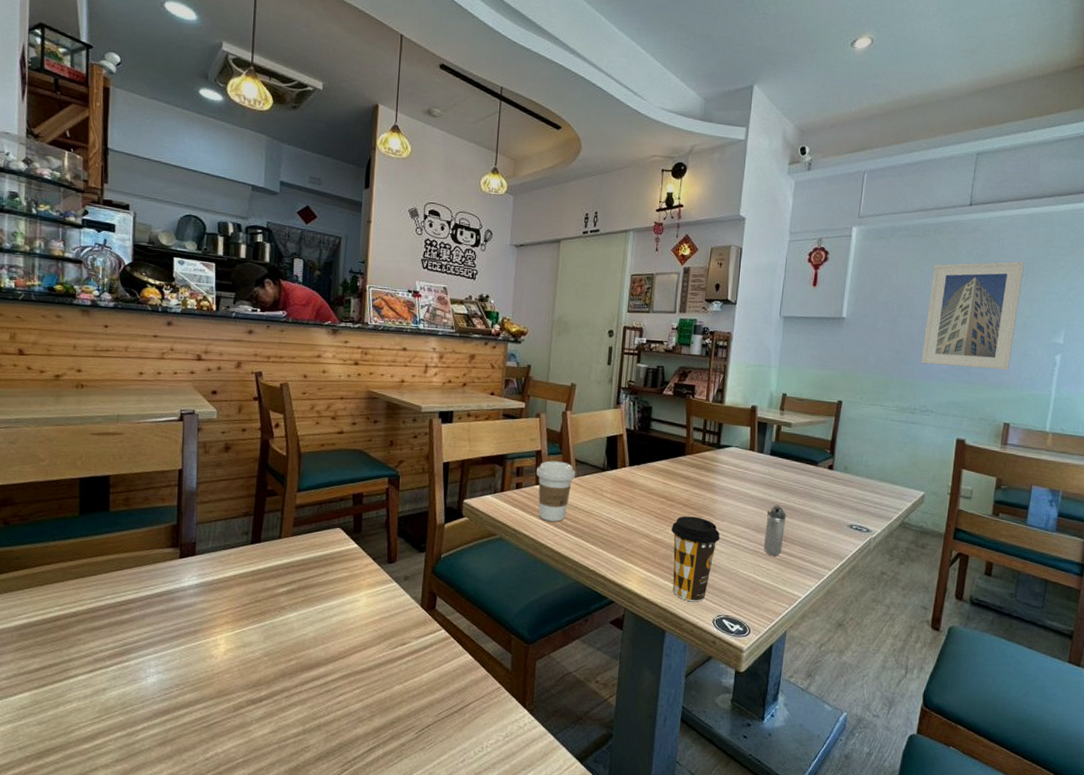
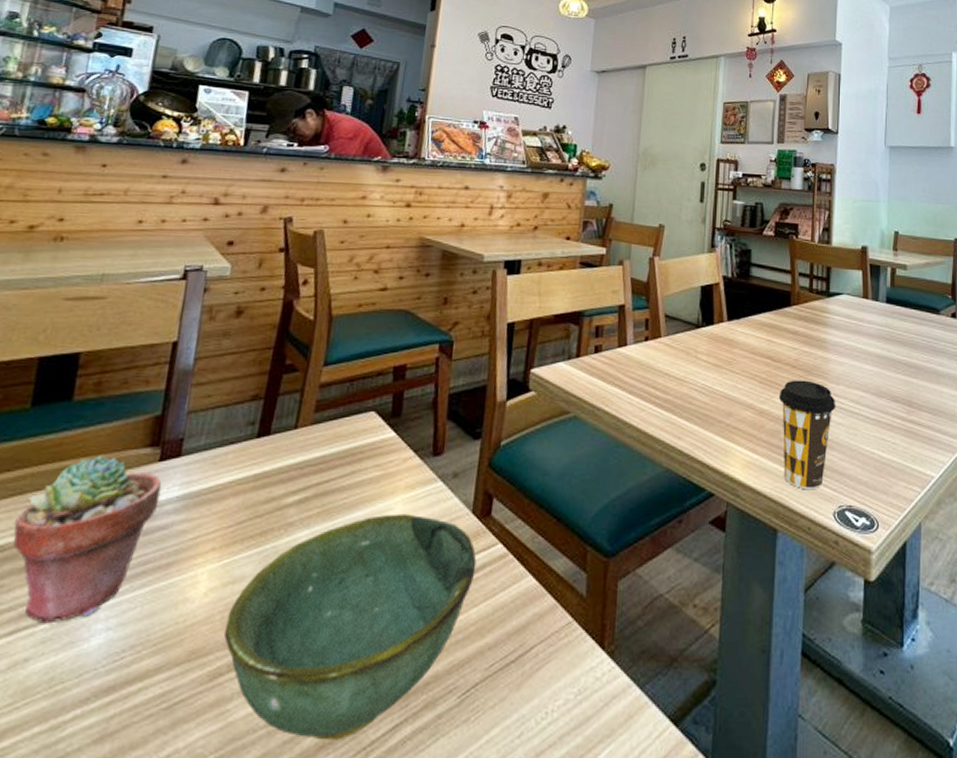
potted succulent: none [81,551,184,666] -> present [13,454,162,622]
bowl: none [241,604,426,755] -> present [223,513,477,741]
coffee cup: present [536,461,576,522] -> none [619,317,666,393]
shaker: present [764,505,787,556] -> none [887,362,910,426]

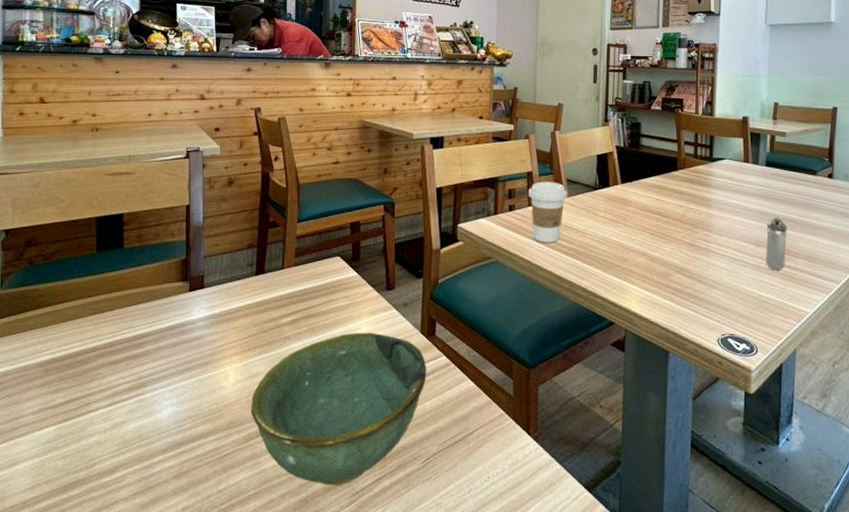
potted succulent: present [13,454,162,622] -> none [99,286,194,399]
coffee cup: none [619,317,666,393] -> present [529,182,568,243]
coffee cup: present [778,380,836,490] -> none [668,232,720,321]
shaker: none [887,362,910,426] -> present [766,217,788,271]

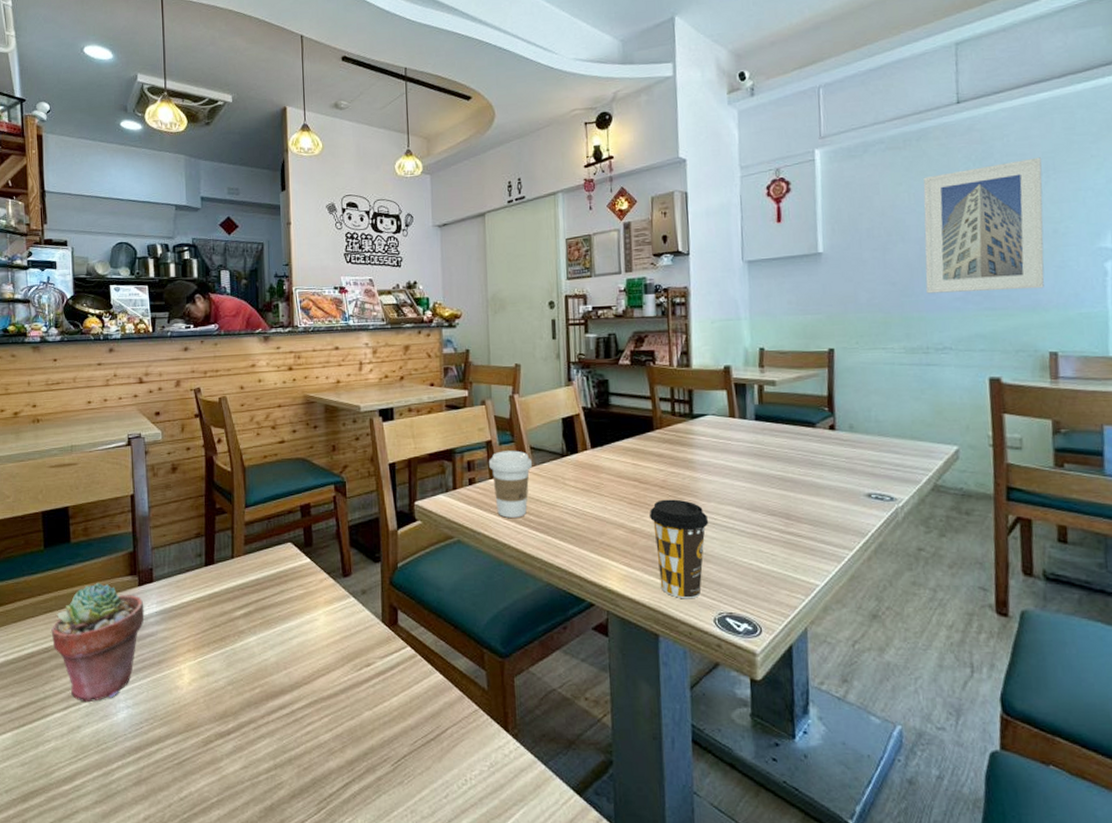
potted succulent: none [99,286,194,399] -> present [51,582,145,702]
bowl: present [250,332,427,486] -> none [208,623,392,792]
coffee cup: none [668,232,720,321] -> present [649,499,709,599]
shaker: present [766,217,788,271] -> none [761,477,787,538]

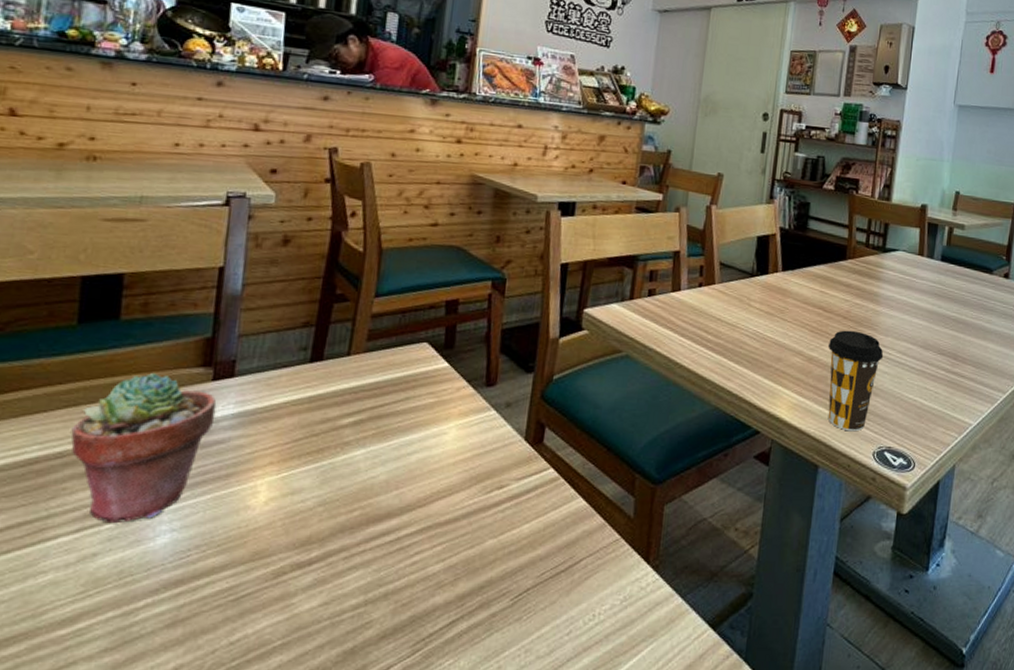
coffee cup: present [489,450,533,518] -> none [673,263,720,336]

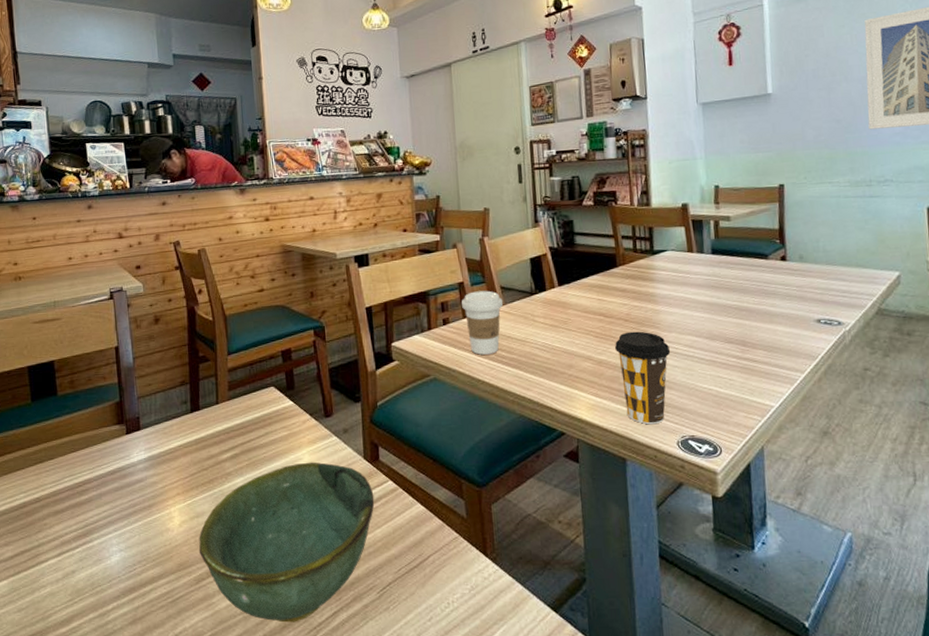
potted succulent: present [71,372,217,523] -> none [42,432,133,547]
bowl: none [285,438,529,632] -> present [199,462,375,623]
coffee cup: none [673,263,720,336] -> present [462,290,504,355]

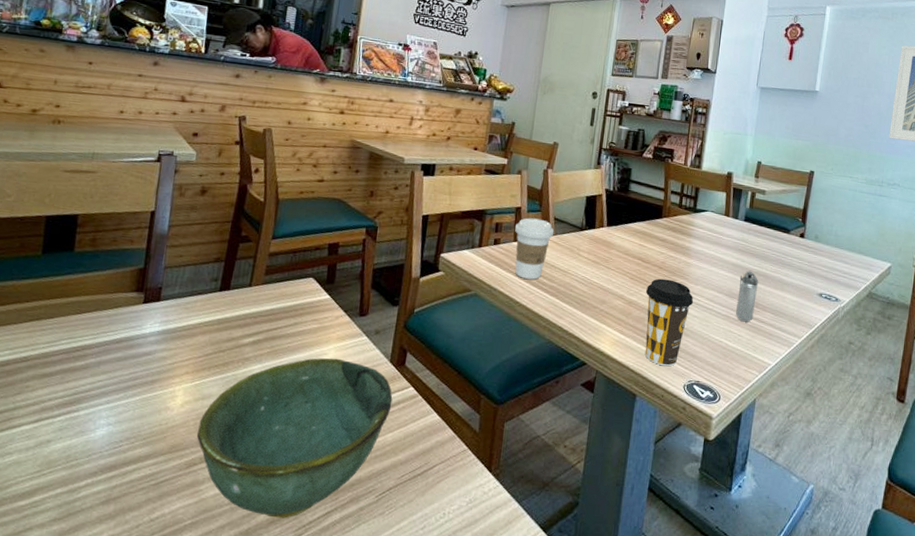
shaker: none [718,307,743,365] -> present [736,271,759,322]

